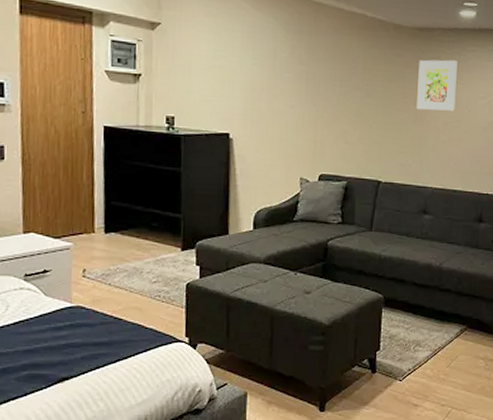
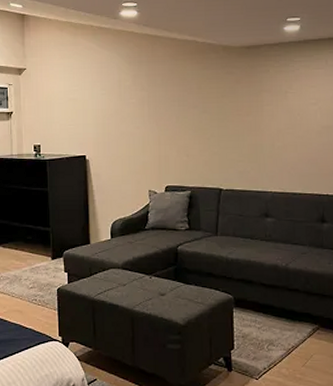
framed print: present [416,59,458,111] -> none [249,72,287,121]

